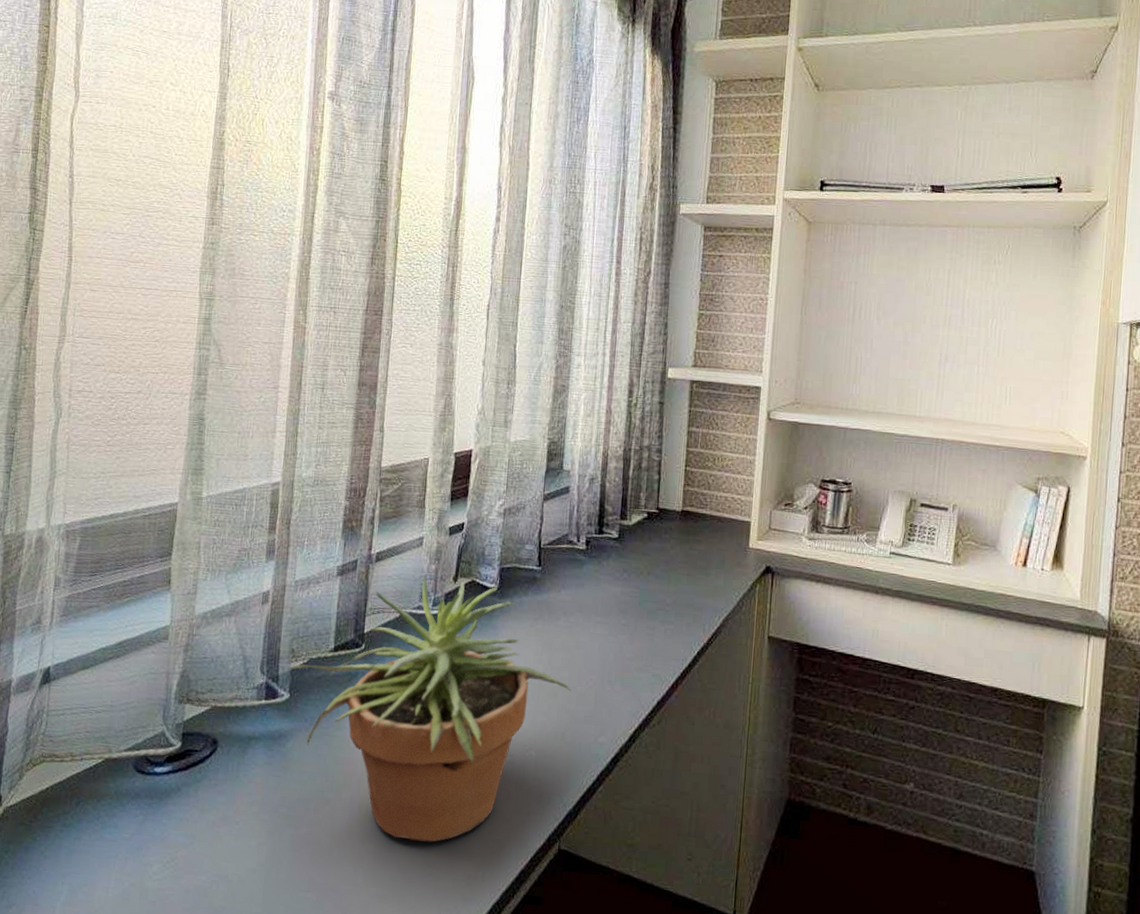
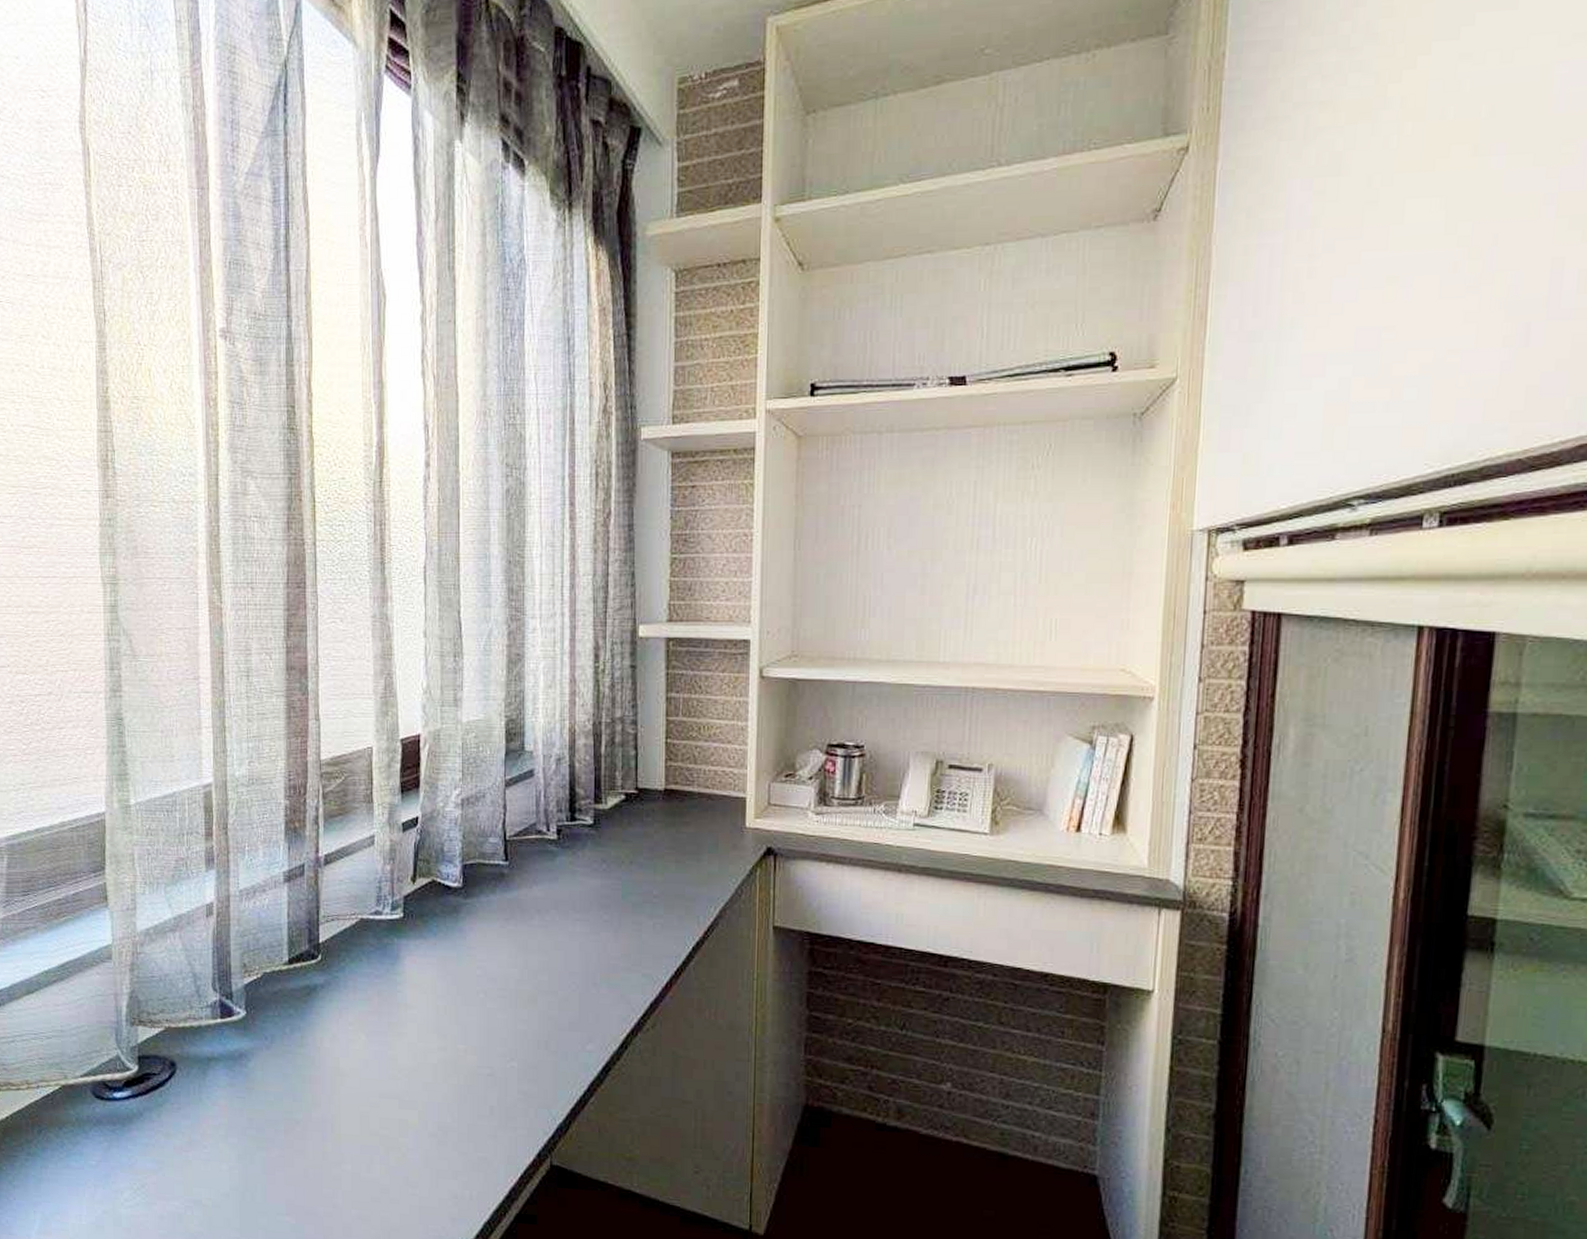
potted plant: present [285,575,572,842] -> none [238,877,553,1161]

